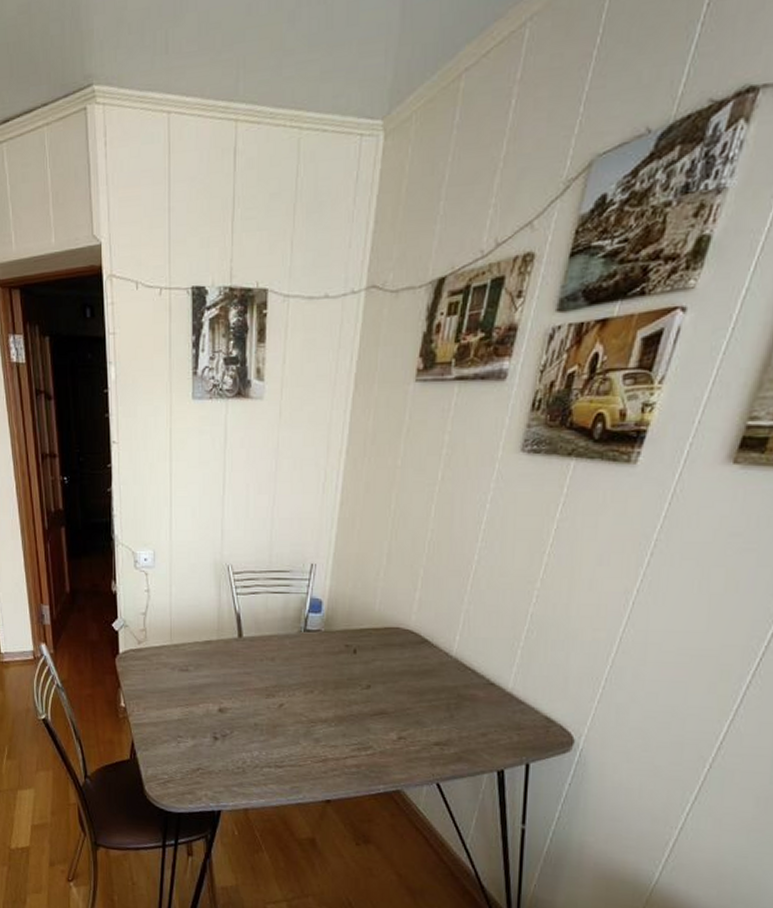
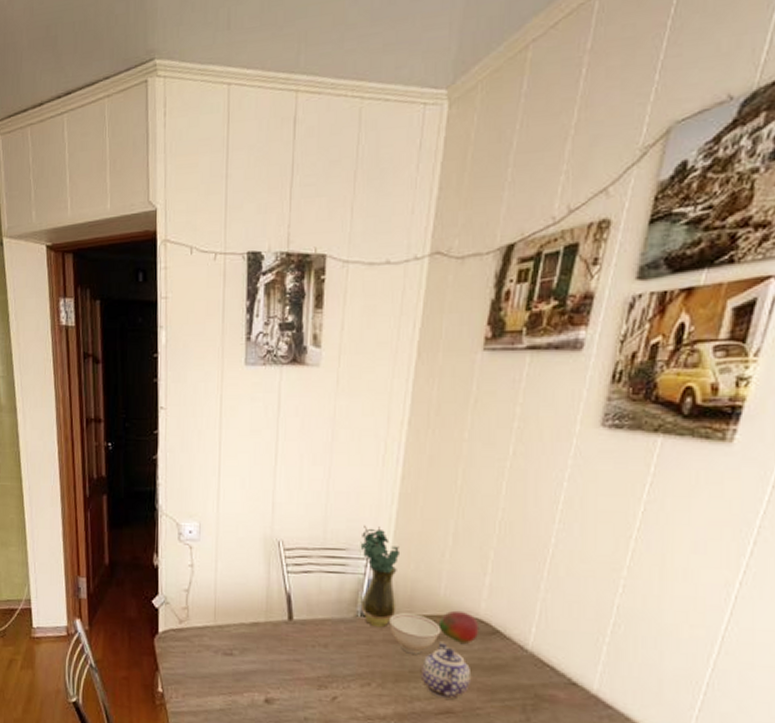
vase: none [303,548,340,641] -> present [360,525,401,628]
bowl: none [330,627,376,664] -> present [389,613,441,654]
teapot: none [357,651,403,702] -> present [420,641,472,699]
fruit: none [373,623,410,652] -> present [438,610,480,644]

